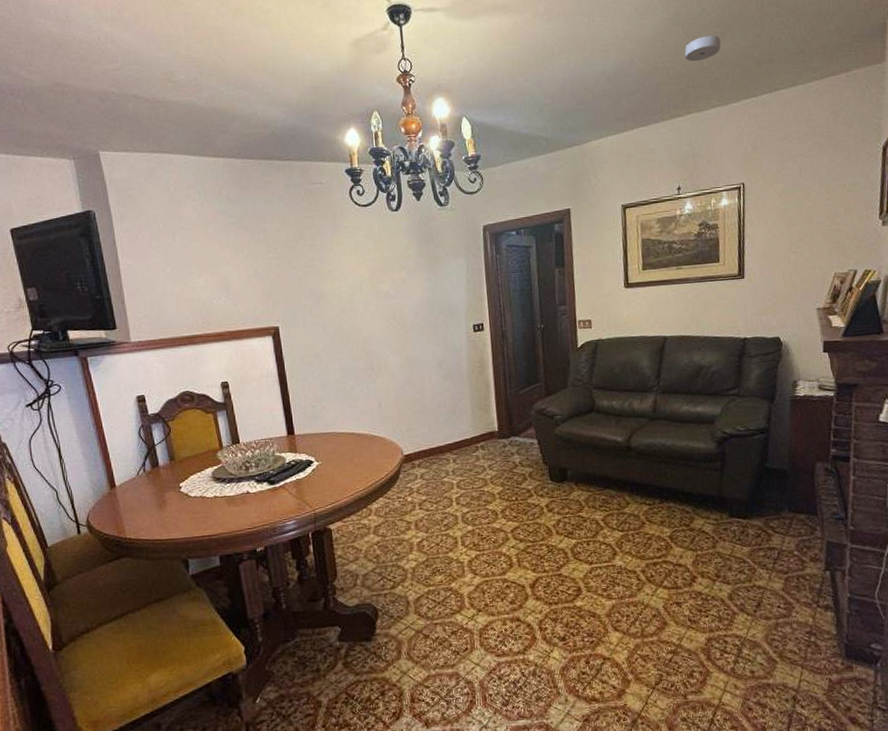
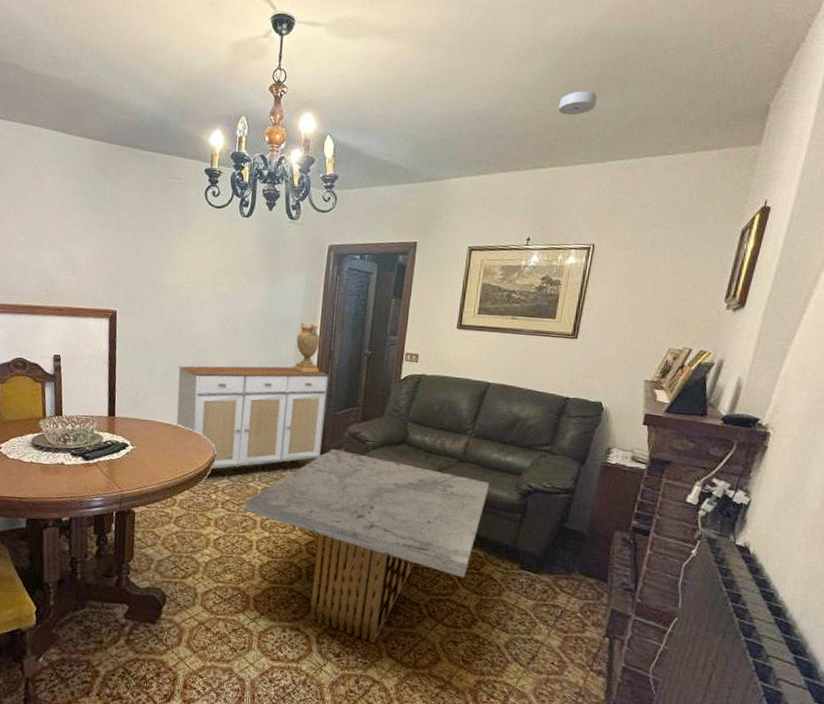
sideboard: none [352,353,511,471] -> present [176,366,329,469]
coffee table: none [444,429,685,620] -> present [246,448,490,643]
decorative urn: none [466,306,495,358] -> present [293,322,320,373]

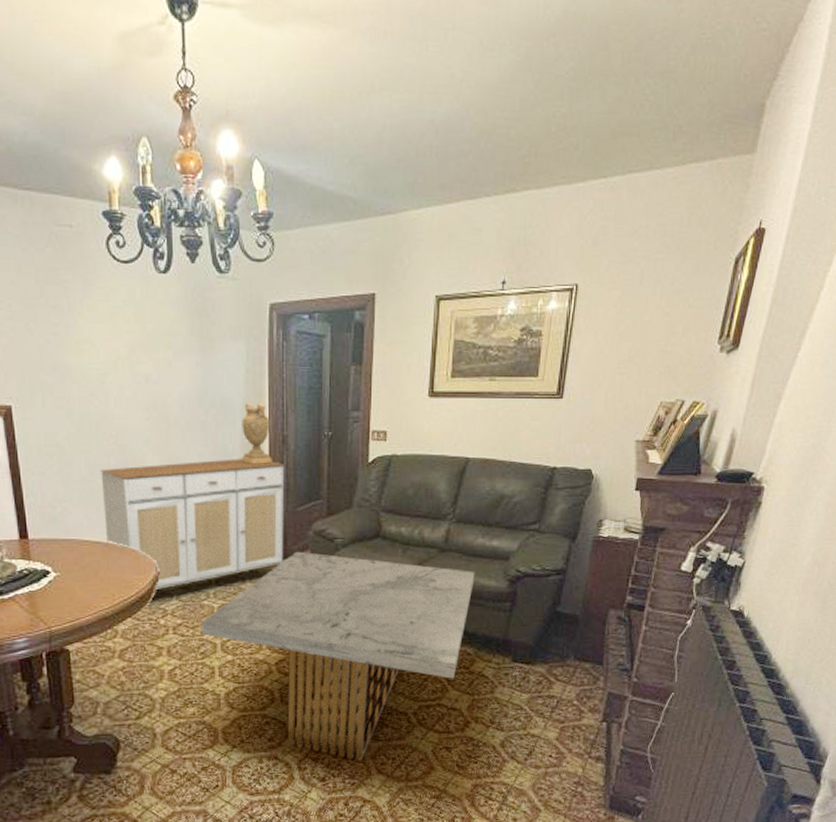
smoke detector: present [558,91,598,116] -> none [530,90,575,123]

